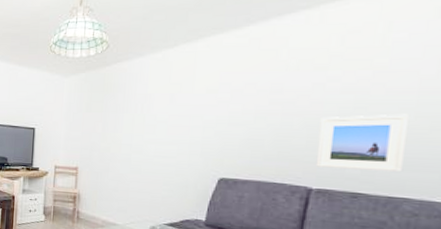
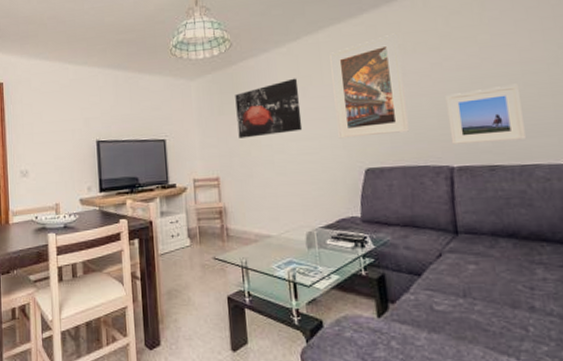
wall art: none [101,84,168,136] -> present [235,78,303,139]
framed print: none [198,48,283,149] -> present [330,33,410,139]

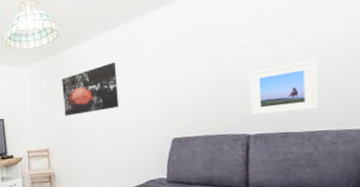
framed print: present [330,33,410,139] -> none [145,16,214,114]

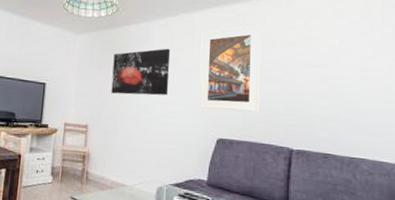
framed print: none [145,16,214,114] -> present [198,24,262,112]
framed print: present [248,59,320,116] -> none [294,85,358,136]

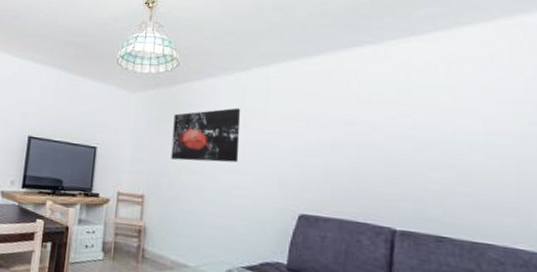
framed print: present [198,24,262,112] -> none [275,79,354,184]

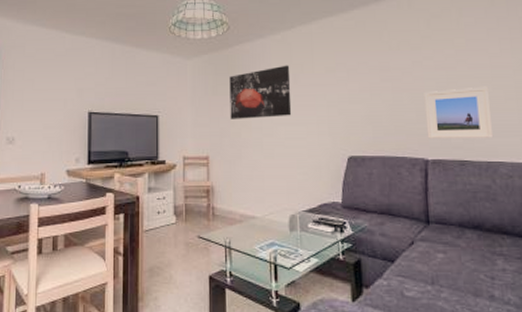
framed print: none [396,152,483,216] -> present [424,86,494,139]

